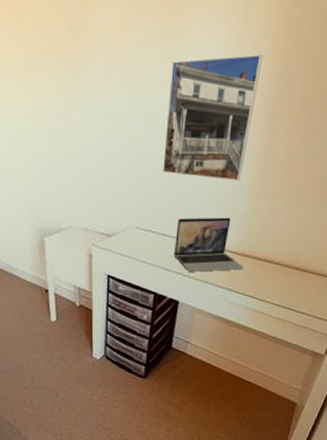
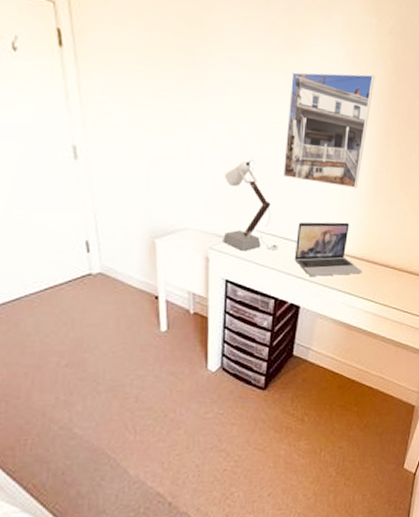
desk lamp: none [104,157,157,248] -> present [223,159,278,251]

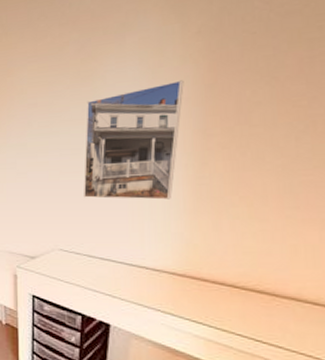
desk lamp: present [223,159,278,251] -> none [28,186,82,269]
laptop: present [294,222,363,276] -> none [100,237,187,294]

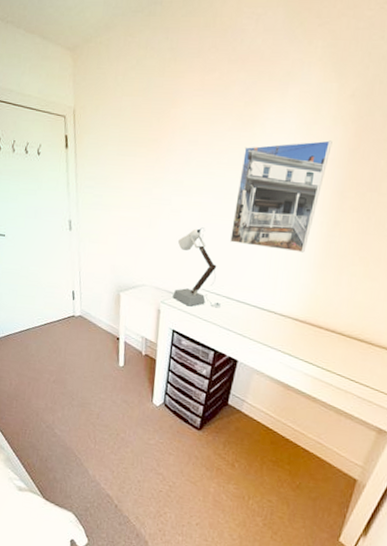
desk lamp: none [28,186,82,269] -> present [172,227,221,308]

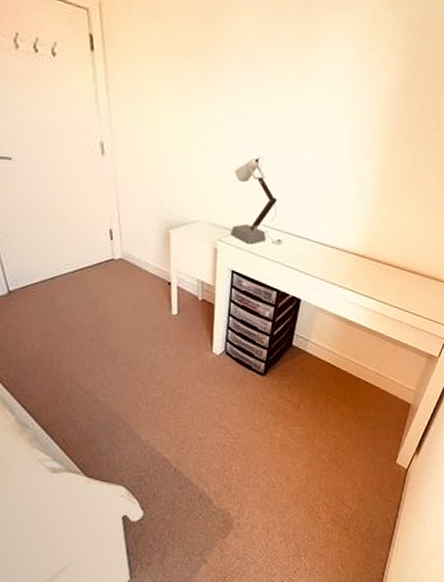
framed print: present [230,140,333,253] -> none [291,69,388,186]

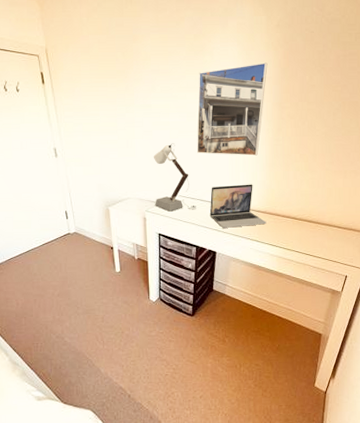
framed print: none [291,69,388,186] -> present [197,63,268,156]
laptop: none [297,218,365,272] -> present [209,184,267,228]

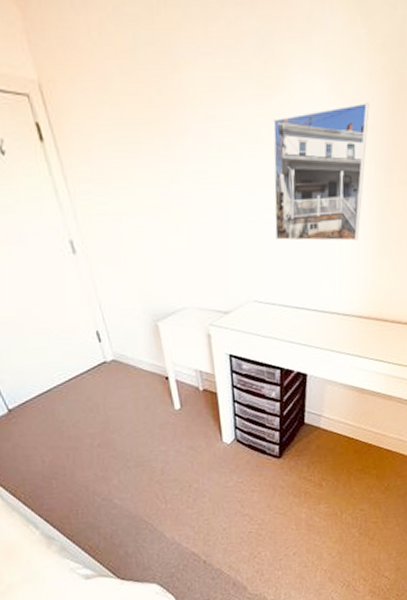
desk lamp: present [154,143,196,212] -> none [216,226,278,324]
laptop: present [209,184,267,228] -> none [296,280,371,342]

